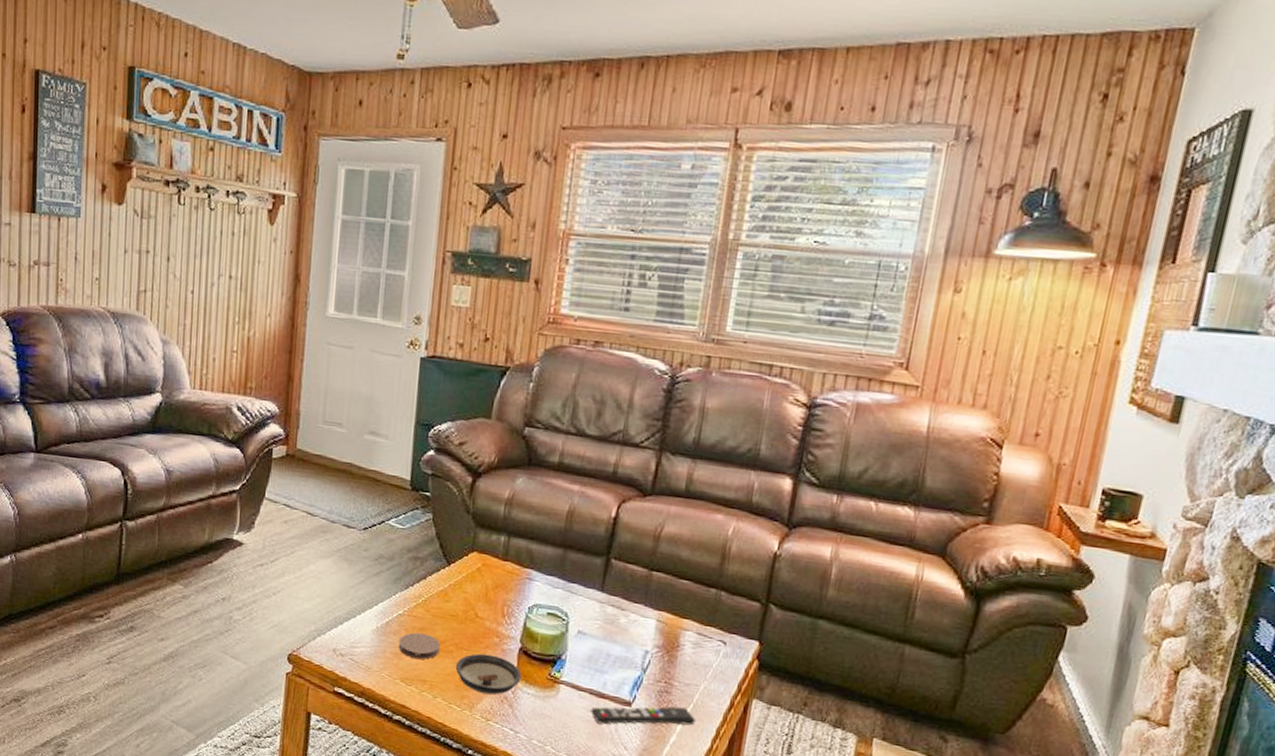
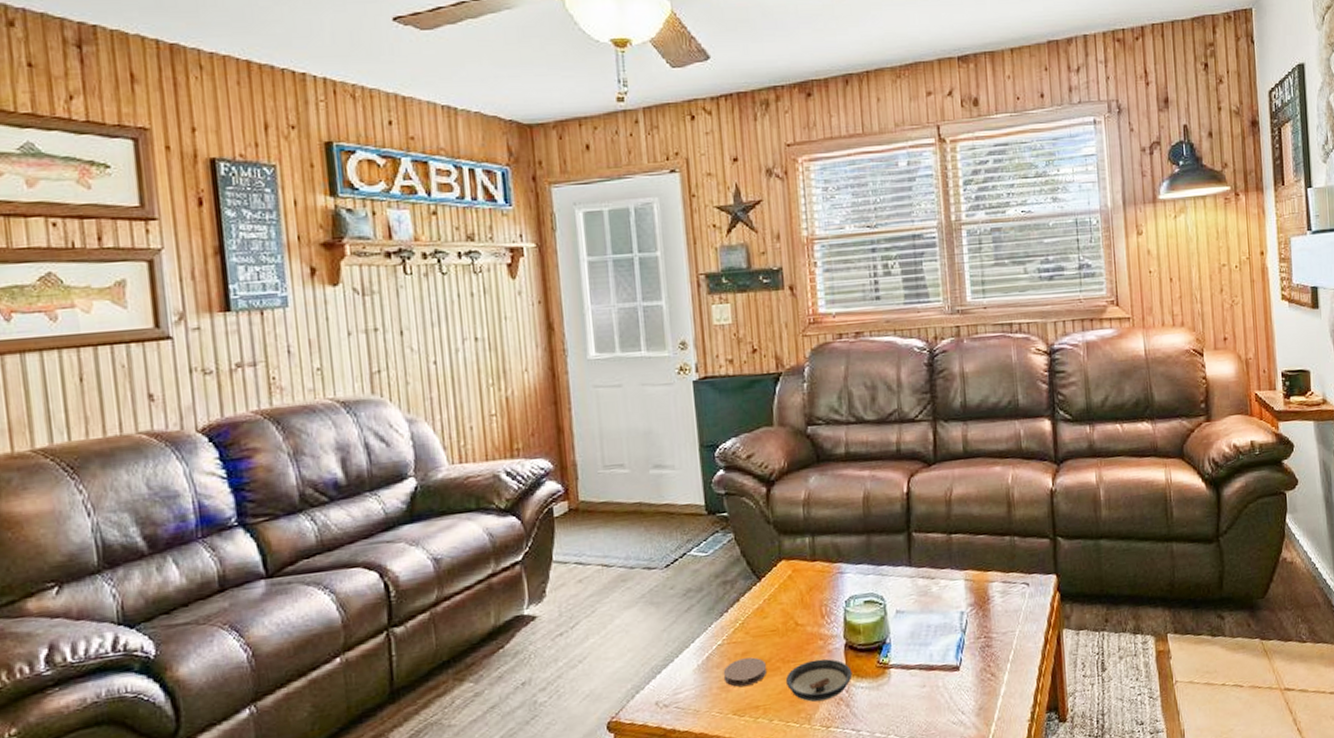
remote control: present [590,706,696,726] -> none [923,656,1019,697]

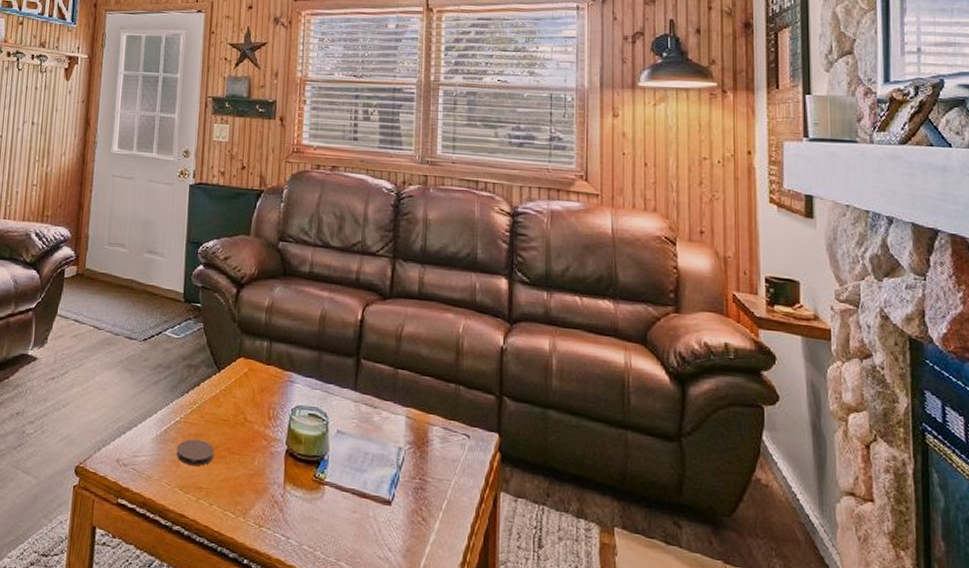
saucer: present [785,658,853,703] -> none [228,457,289,500]

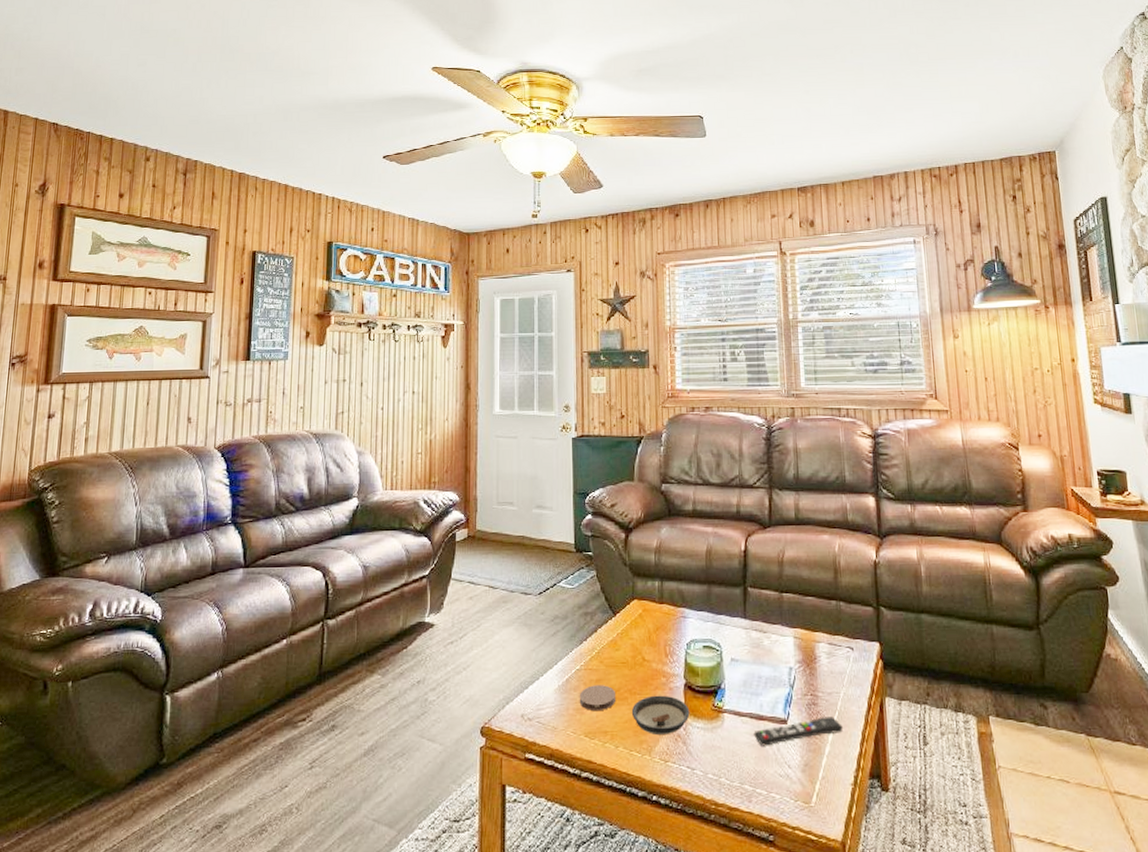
saucer: none [228,457,289,500] -> present [631,695,690,736]
remote control: none [354,503,451,526] -> present [754,716,843,746]

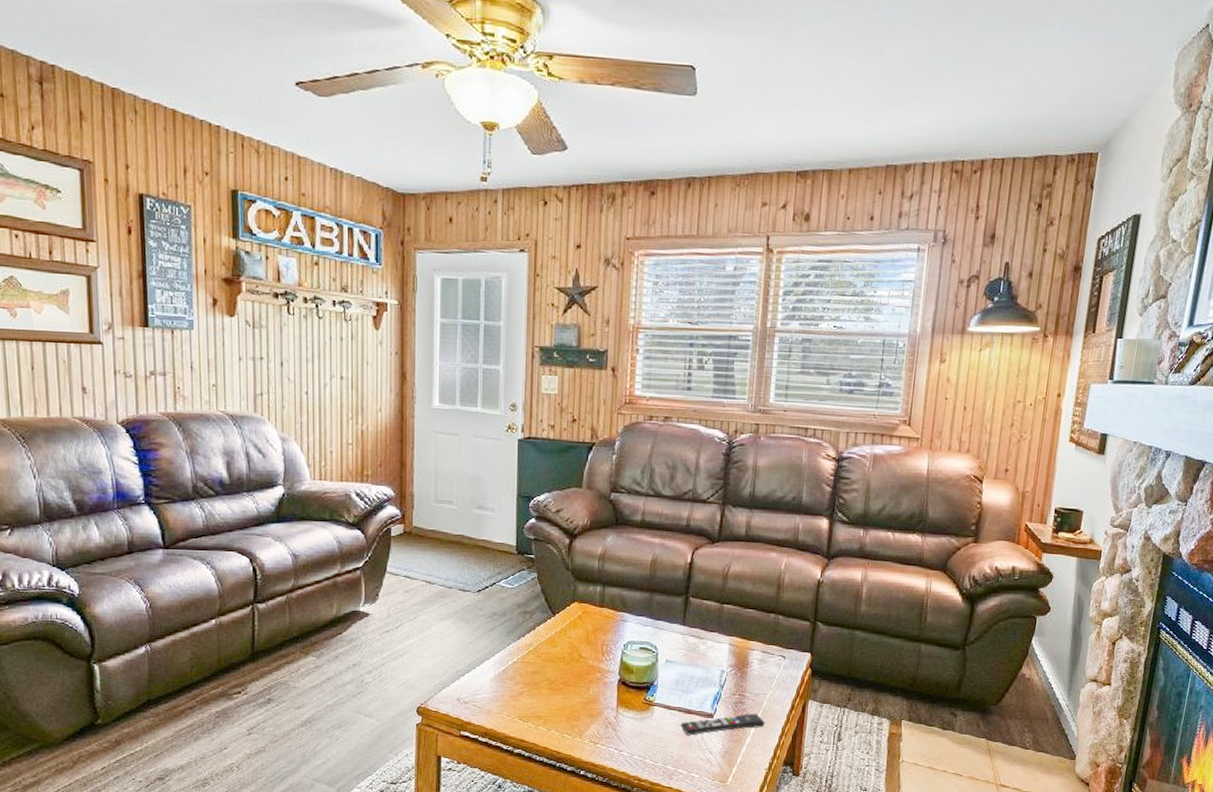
coaster: present [579,685,617,712] -> none [514,676,552,699]
saucer: present [631,695,690,736] -> none [565,688,622,722]

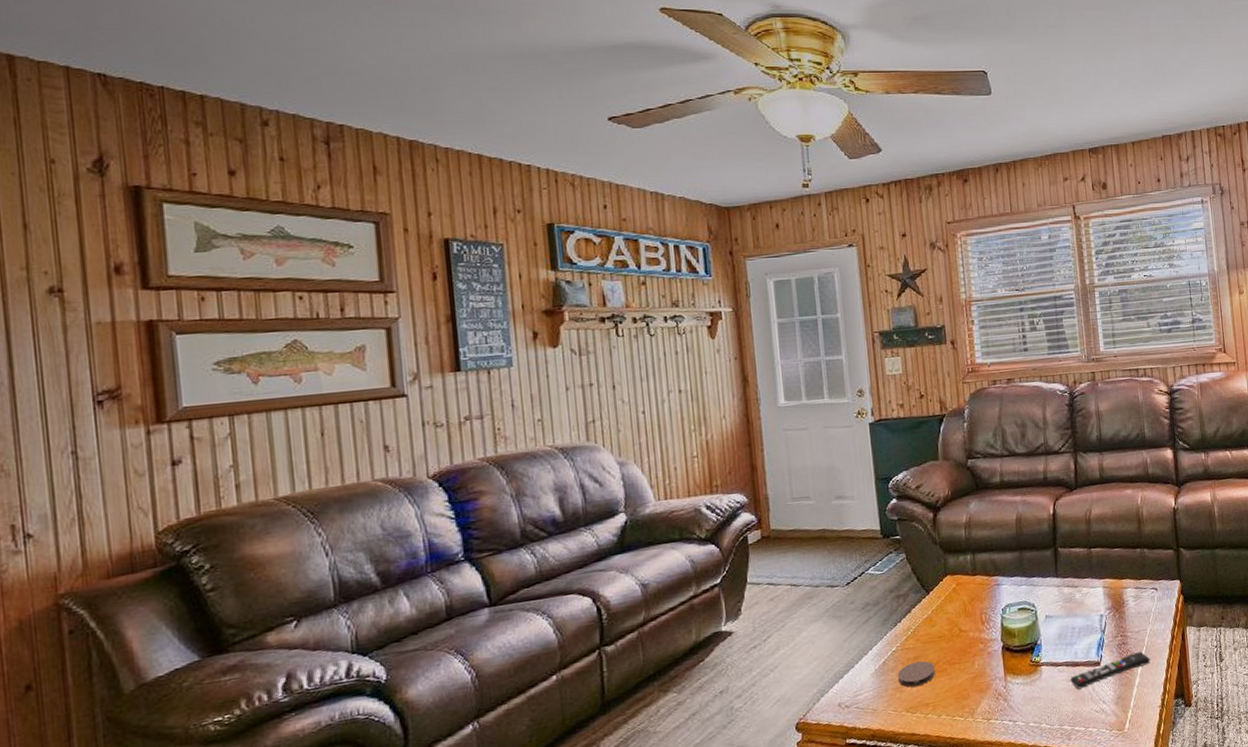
coaster: none [514,676,552,699] -> present [897,660,936,687]

